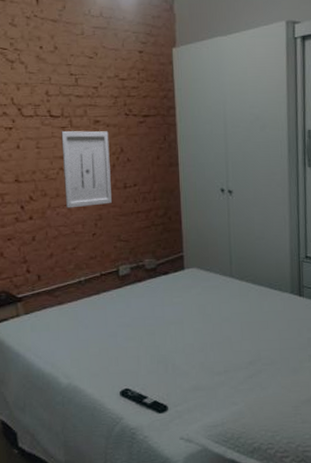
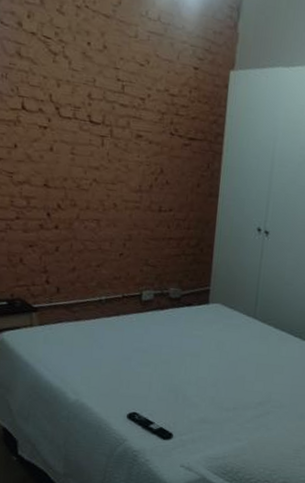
wall art: present [61,131,112,208] -> none [95,140,150,226]

